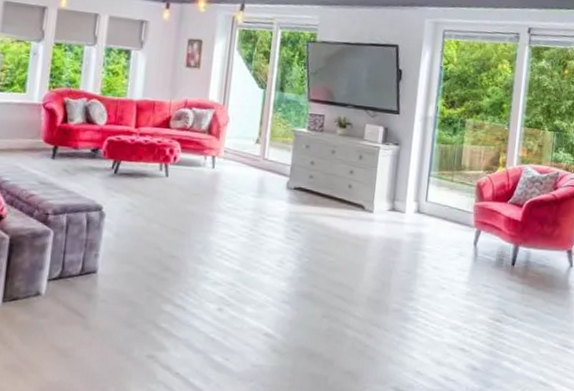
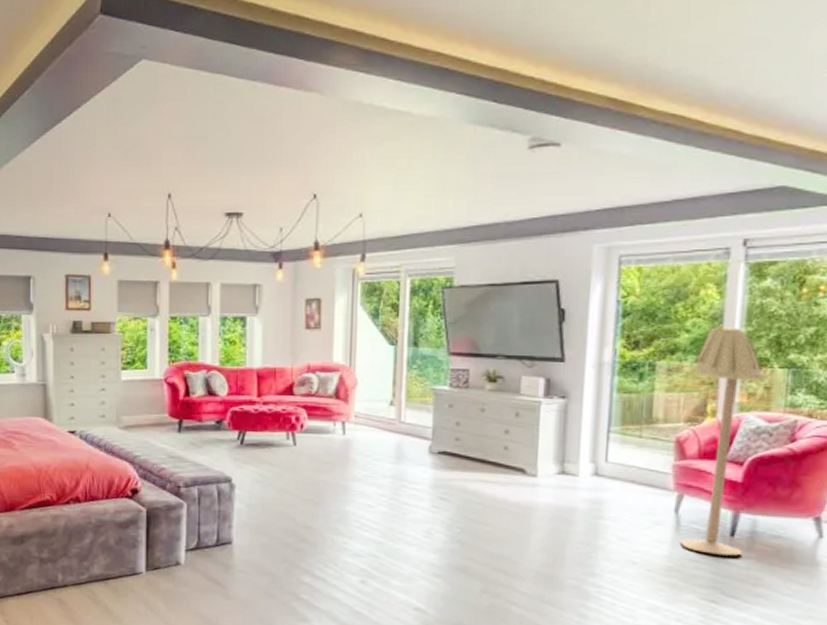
floor lamp: none [476,93,539,282] -> present [679,324,765,556]

